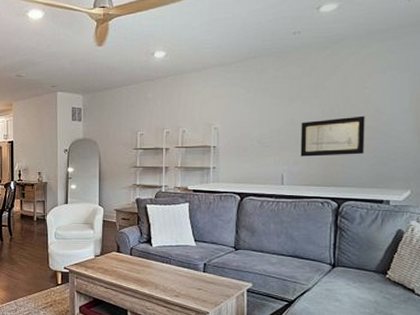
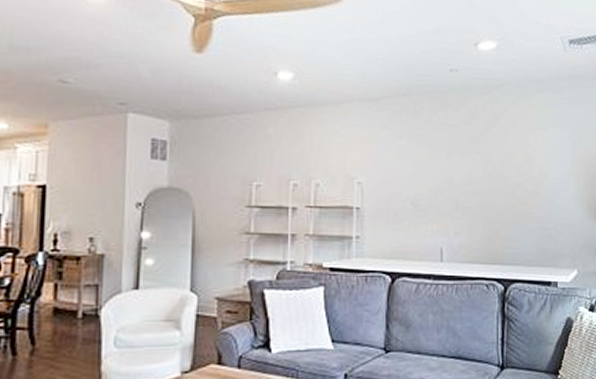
wall art: present [300,115,365,157] -> none [461,178,530,226]

